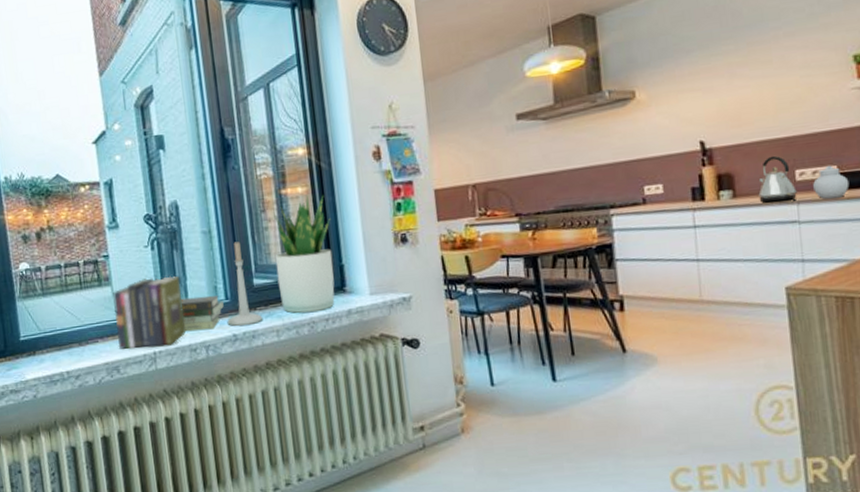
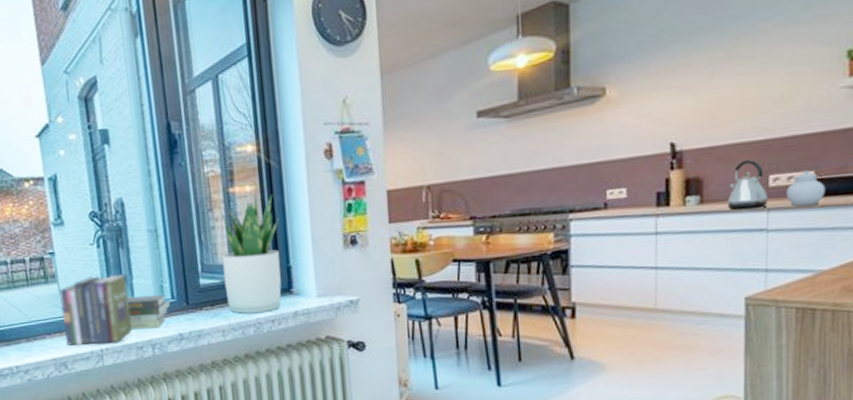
candlestick: present [227,241,263,326] -> none [173,241,209,325]

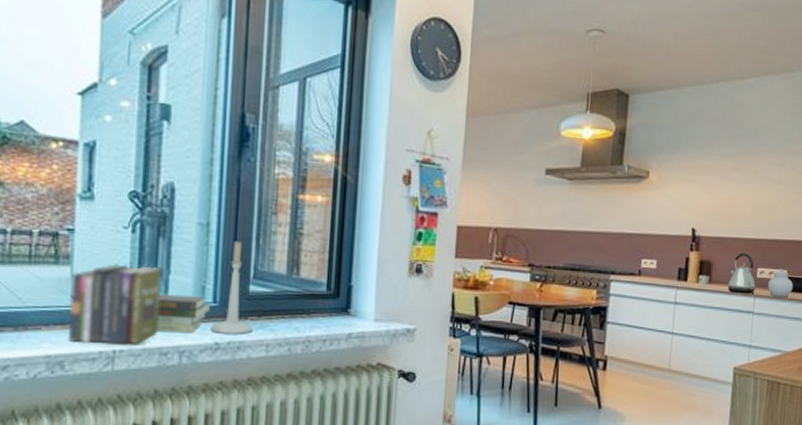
candlestick: none [173,241,209,325] -> present [210,241,254,334]
planter: present [221,194,282,314] -> none [277,206,348,331]

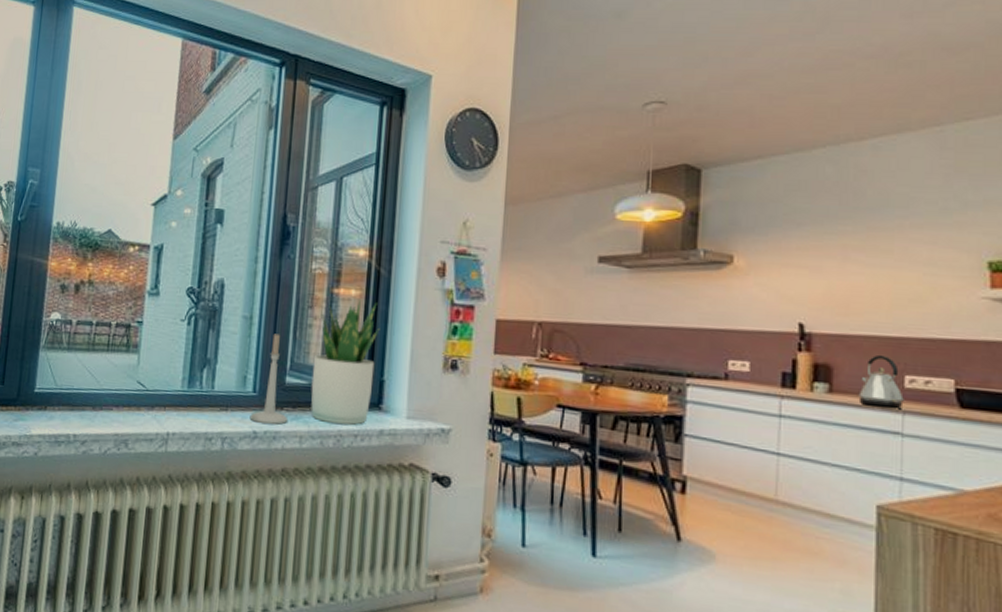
books: present [67,264,162,345] -> none [132,353,211,429]
books: present [156,294,210,334] -> none [203,382,250,421]
planter: none [277,206,348,331] -> present [310,300,380,425]
jar: present [768,269,793,299] -> none [924,377,967,418]

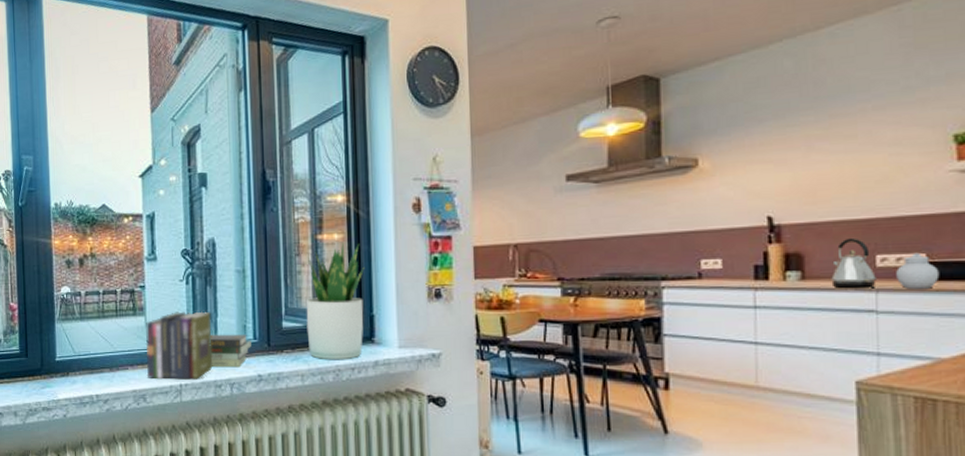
books: none [132,353,211,429] -> present [145,311,212,380]
books: none [203,382,250,421] -> present [210,334,251,368]
candlestick: present [249,333,289,425] -> none [253,283,289,366]
jar: none [924,377,967,418] -> present [896,252,940,291]

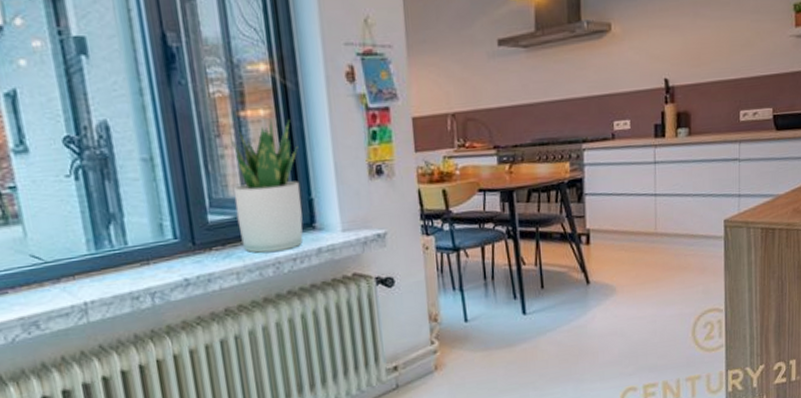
books: present [145,311,212,380] -> none [25,212,124,301]
books: present [210,334,251,368] -> none [117,233,172,277]
kettle: present [829,237,877,289] -> none [708,96,740,142]
jar: present [896,252,940,291] -> none [753,107,780,140]

